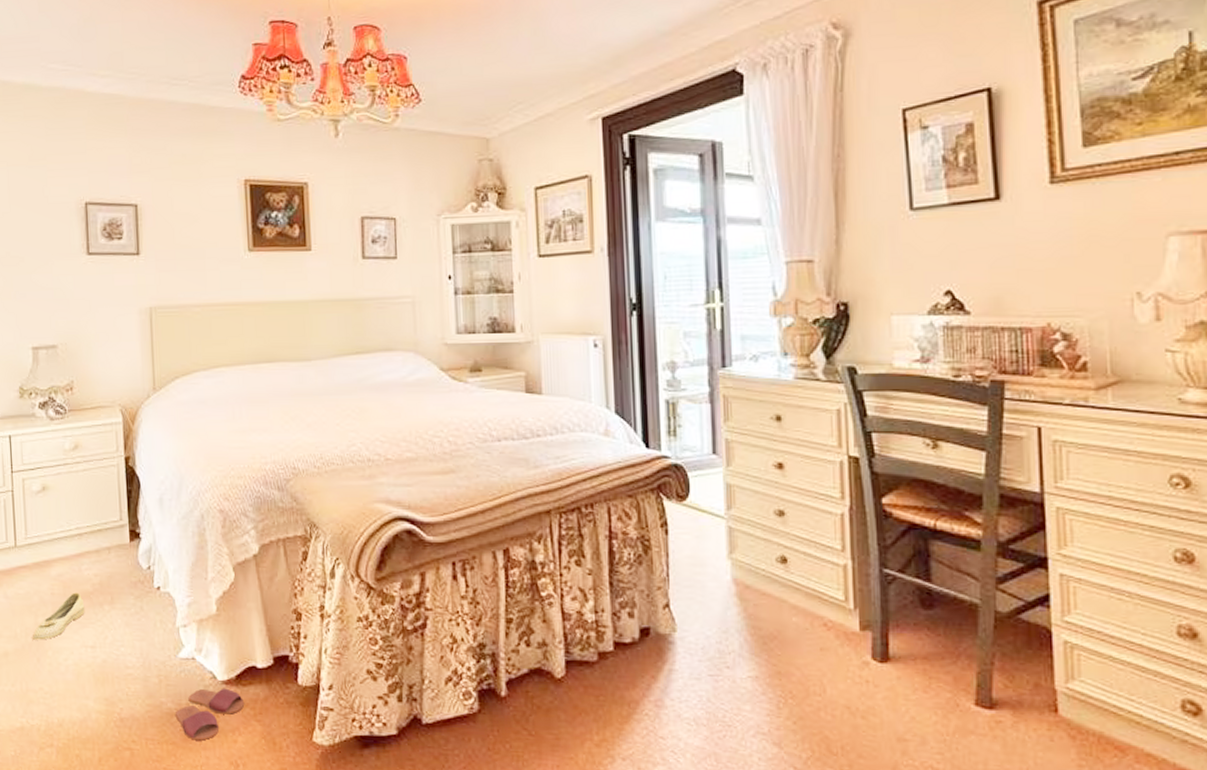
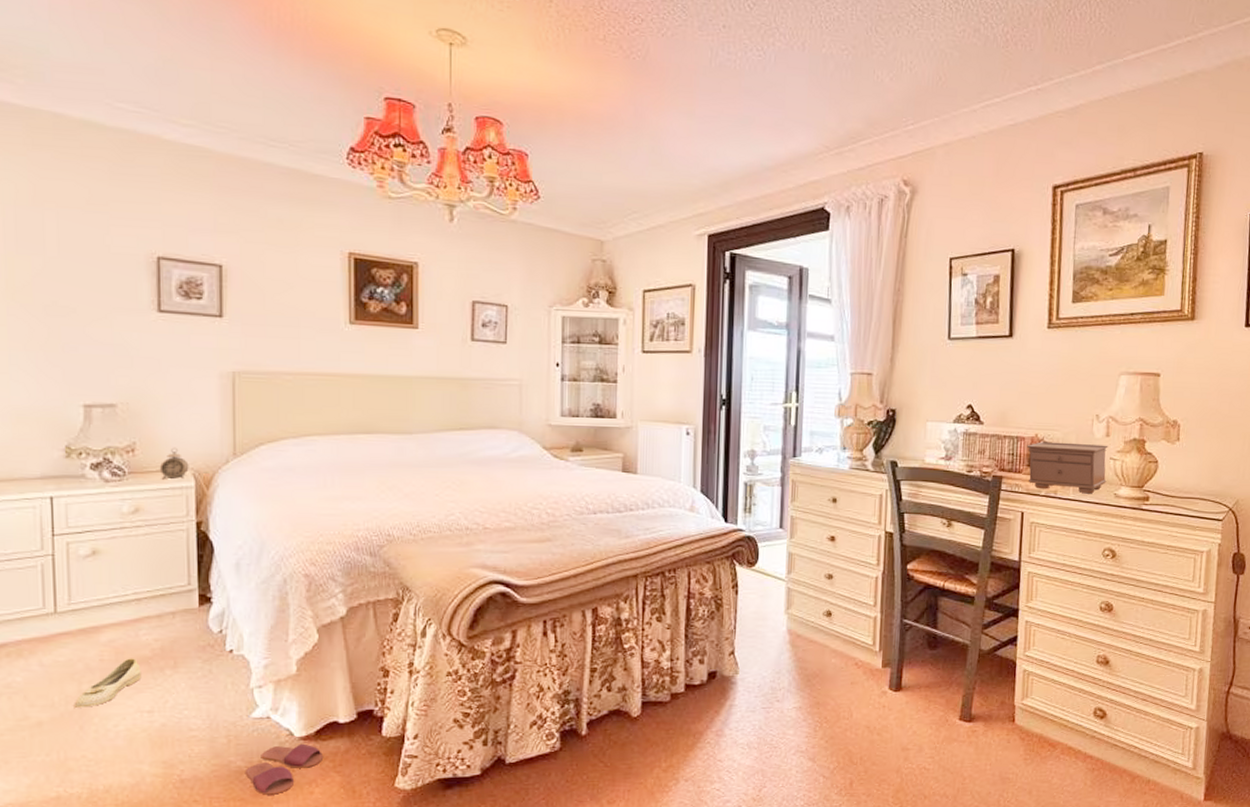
alarm clock: none [93,384,117,416] -> present [159,447,189,480]
jewelry box: none [1036,332,1164,400] -> present [1026,442,1108,494]

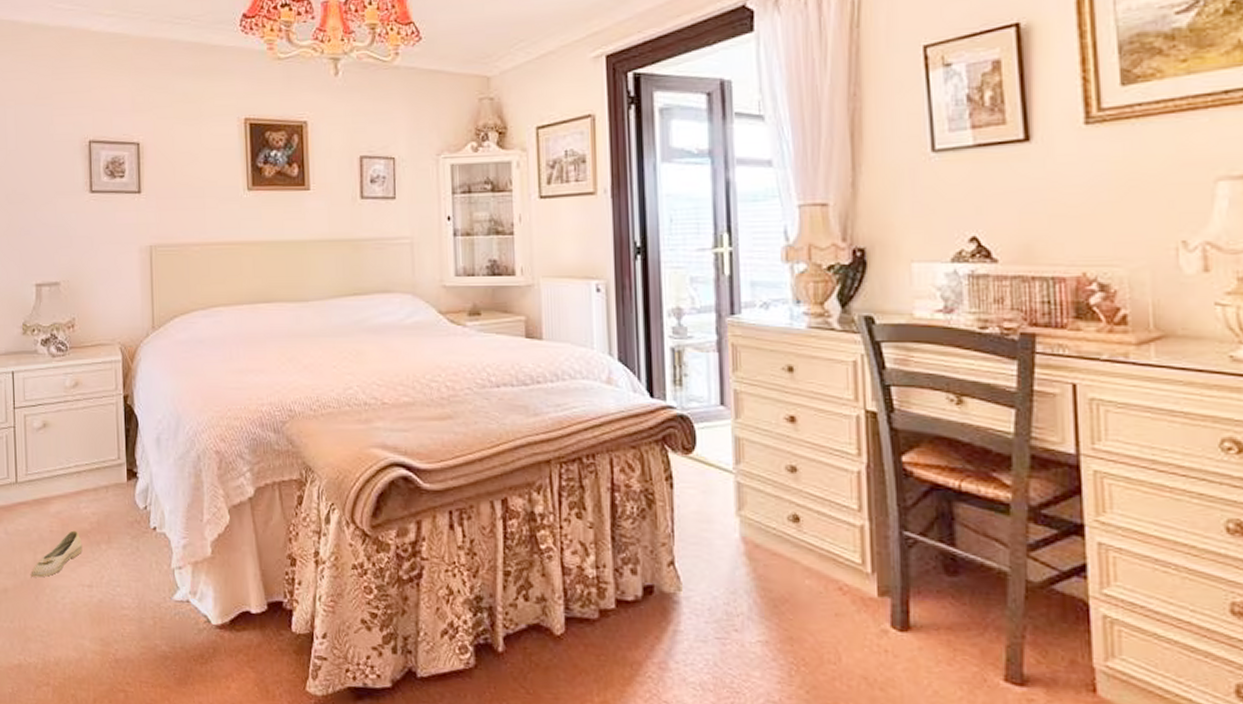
alarm clock: present [159,447,189,480] -> none [93,322,117,354]
slippers: present [246,743,324,795] -> none [170,632,239,686]
jewelry box: present [1026,442,1108,494] -> none [1070,283,1213,357]

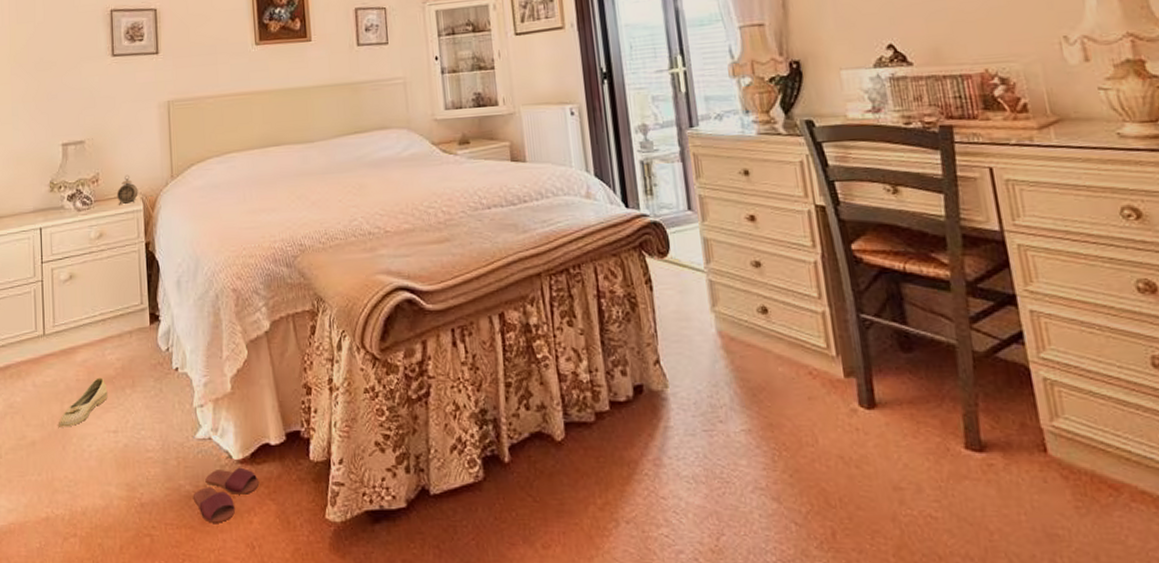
alarm clock: none [93,322,117,354] -> present [116,174,138,205]
slippers: none [170,632,239,686] -> present [194,467,260,523]

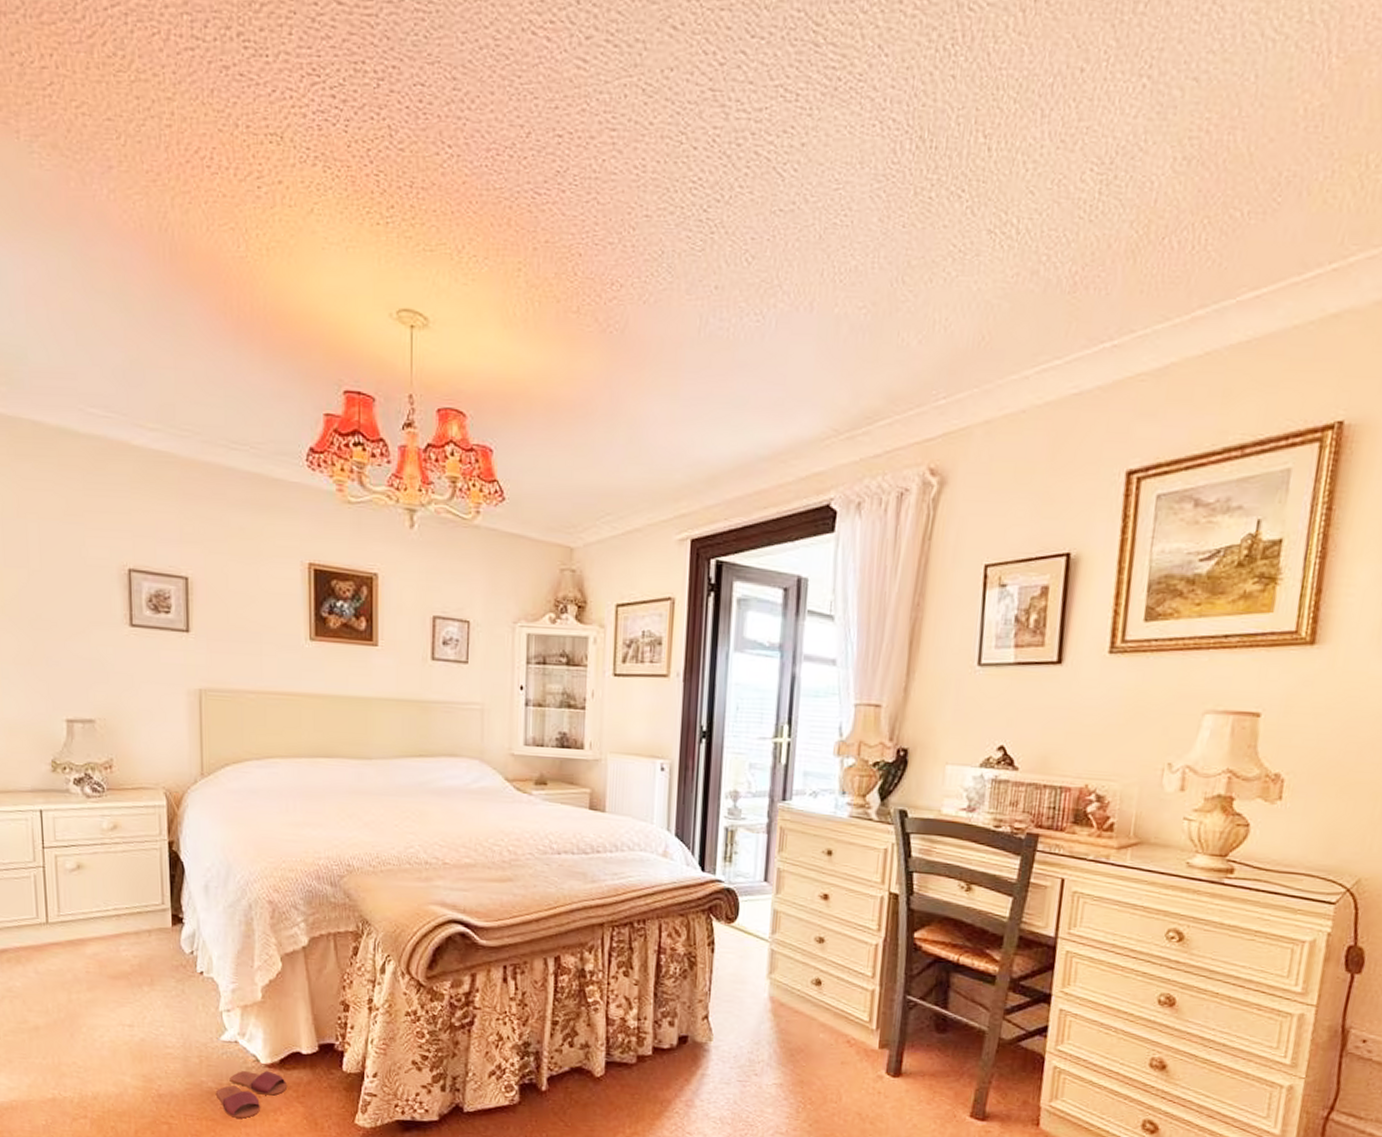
shoe: present [58,377,108,427] -> none [65,972,123,1017]
alarm clock: present [116,174,138,205] -> none [134,765,161,797]

